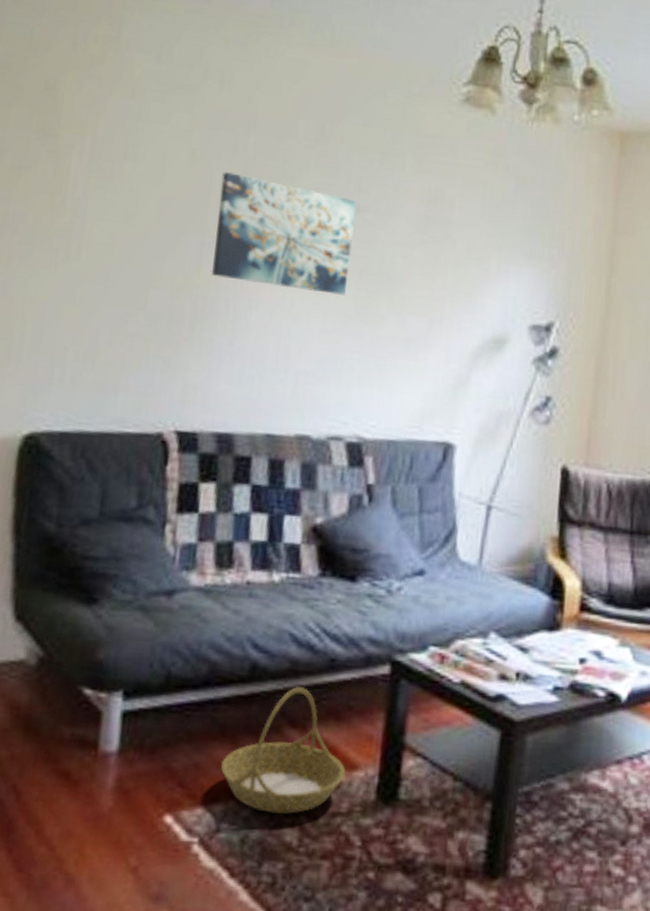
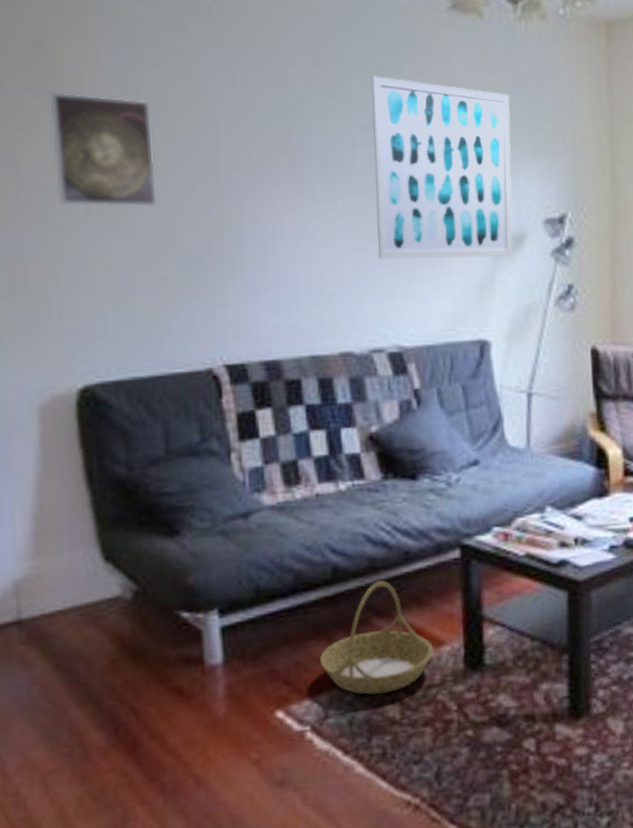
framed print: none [40,135,148,261] -> present [50,91,158,208]
wall art: present [211,172,356,295] -> none [226,108,366,215]
wall art: none [352,158,511,359] -> present [371,76,513,259]

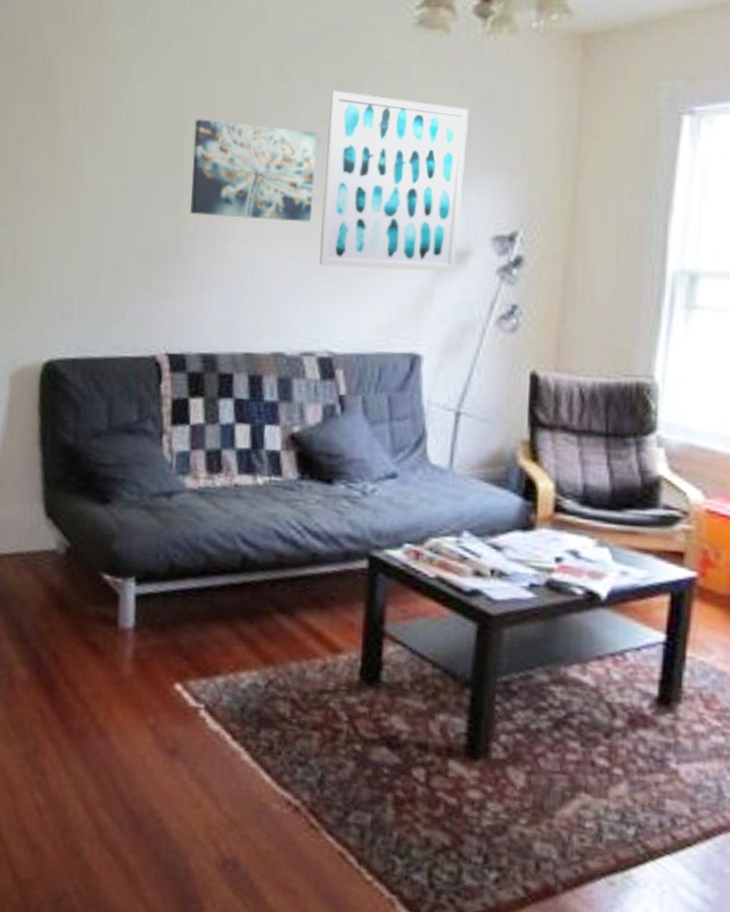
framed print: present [50,91,158,208] -> none [46,103,131,207]
wall art: none [226,108,366,215] -> present [189,119,317,222]
basket: present [319,581,434,695] -> none [220,577,331,689]

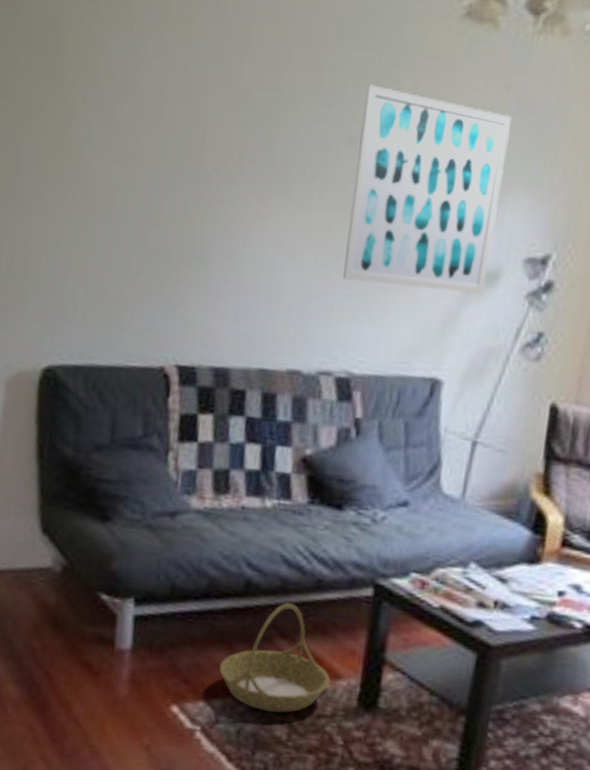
wall art: present [189,119,317,222] -> none [207,106,349,230]
basket: none [220,577,331,689] -> present [219,603,330,713]

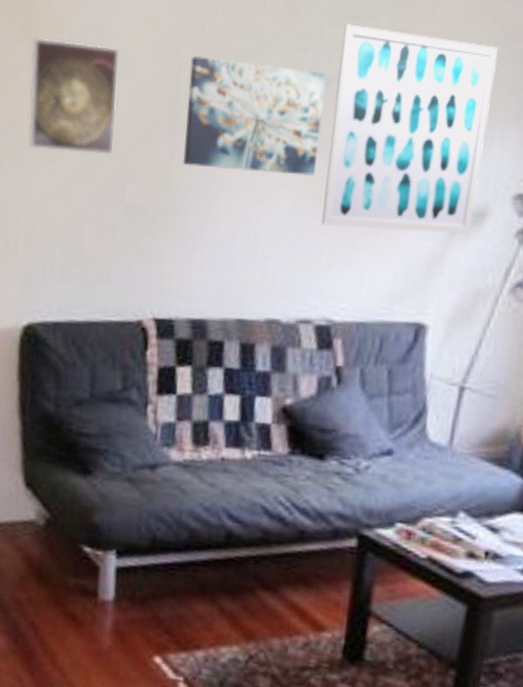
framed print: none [50,76,147,201] -> present [27,36,120,156]
wall art: none [207,106,349,230] -> present [182,56,326,176]
basket: present [219,603,330,713] -> none [201,554,314,665]

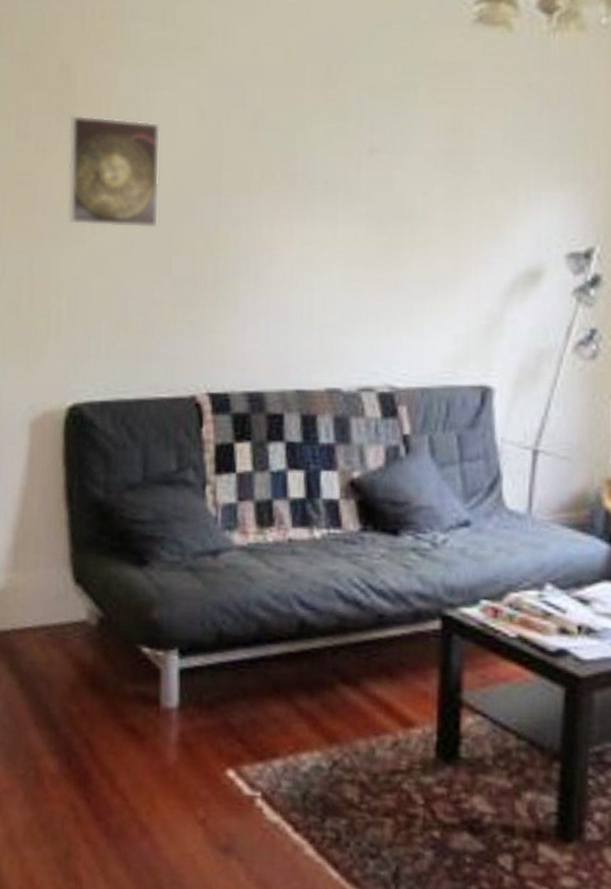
wall art: present [182,56,326,176] -> none [229,129,370,242]
wall art: present [322,24,498,234] -> none [376,95,536,295]

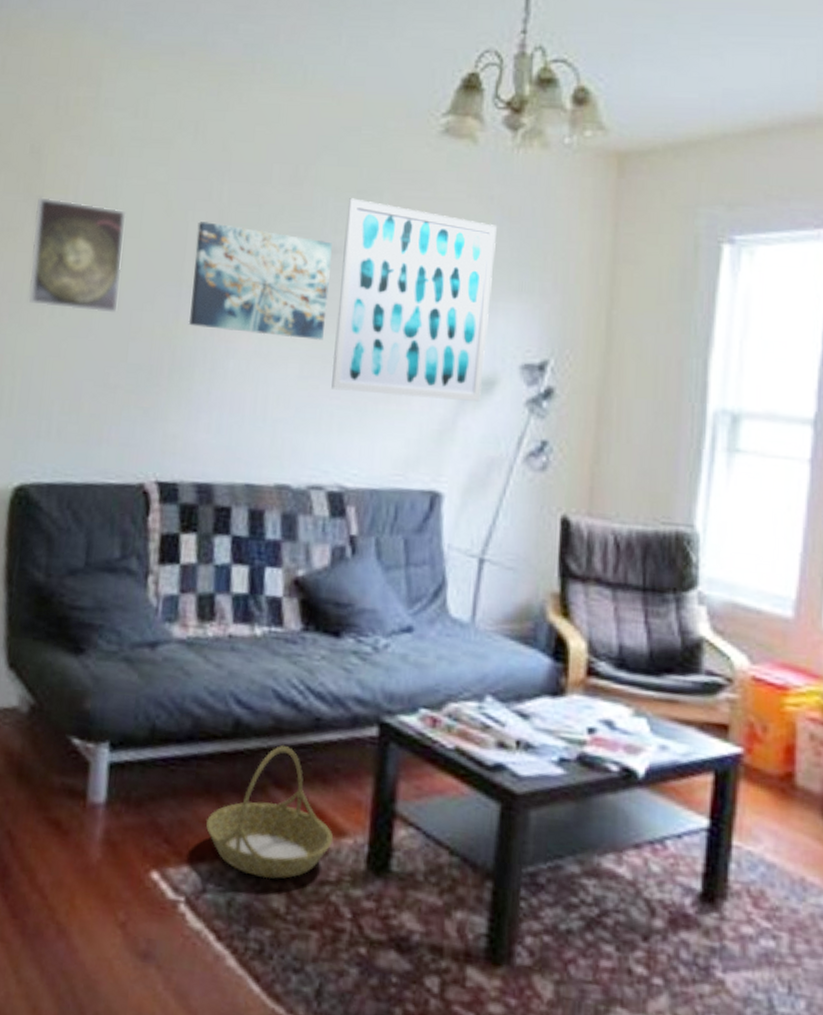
wall art: none [229,129,370,242] -> present [188,221,332,340]
basket: none [277,643,403,771] -> present [206,745,334,879]
wall art: none [376,95,536,295] -> present [331,198,497,402]

